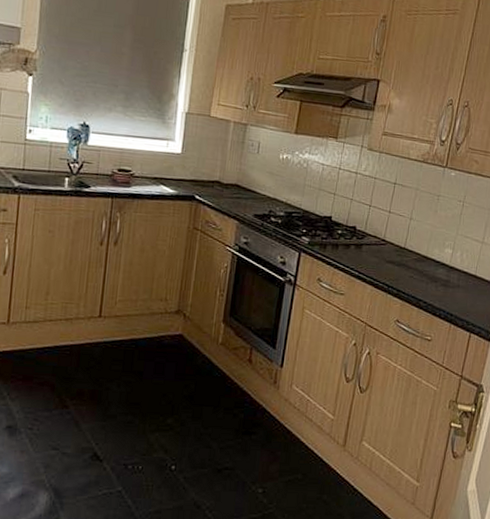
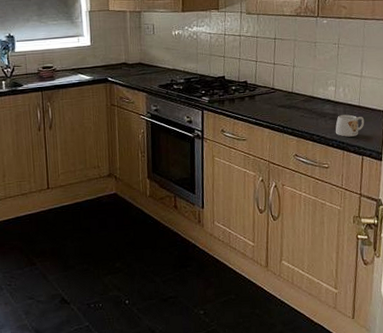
mug: none [444,282,479,310] -> present [335,114,365,137]

